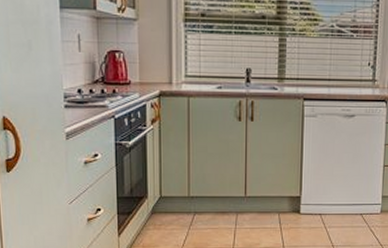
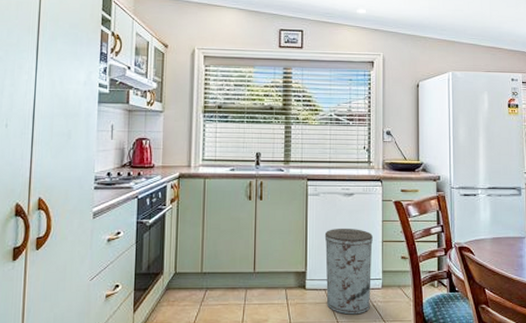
trash can: none [321,151,374,239] -> present [324,228,373,315]

